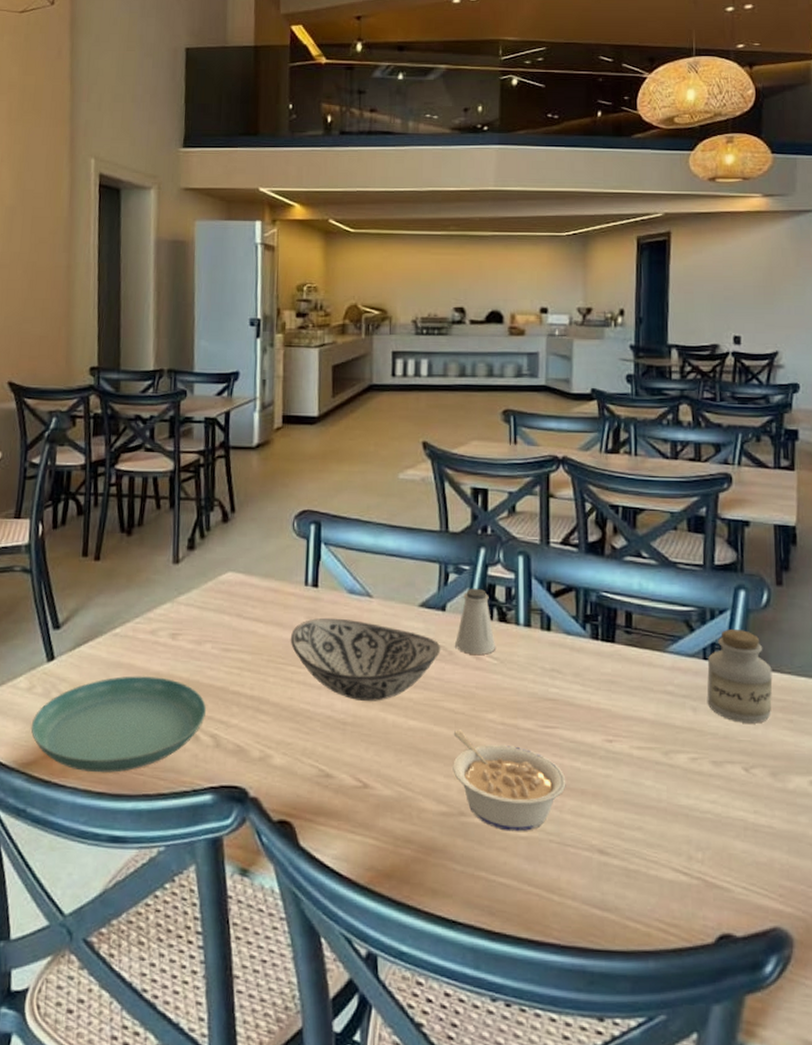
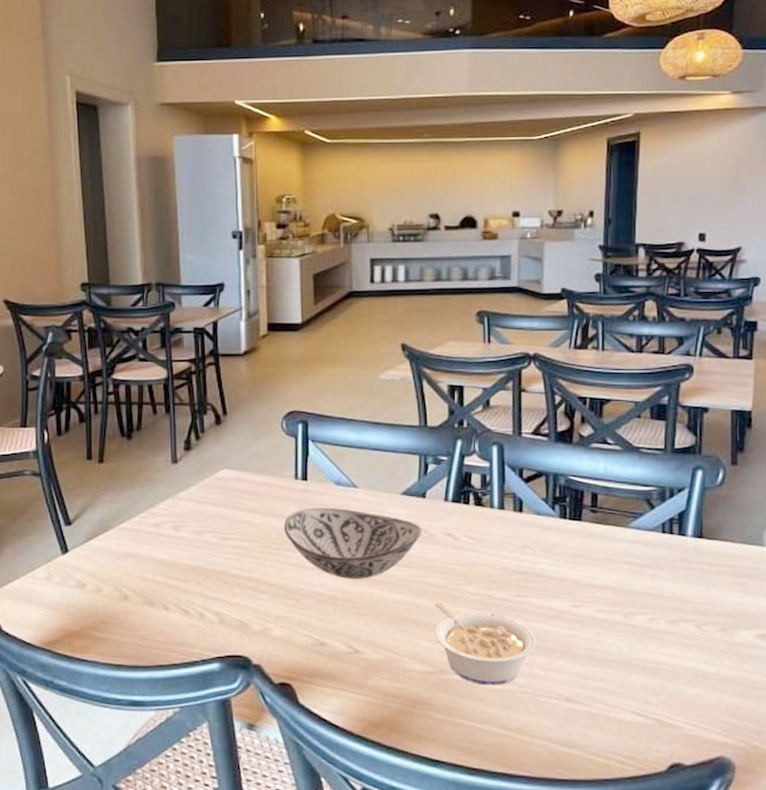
saucer: present [31,676,207,773] -> none [52,564,210,649]
saltshaker: present [455,588,495,655] -> none [435,476,472,535]
jar: present [707,628,773,724] -> none [664,505,725,587]

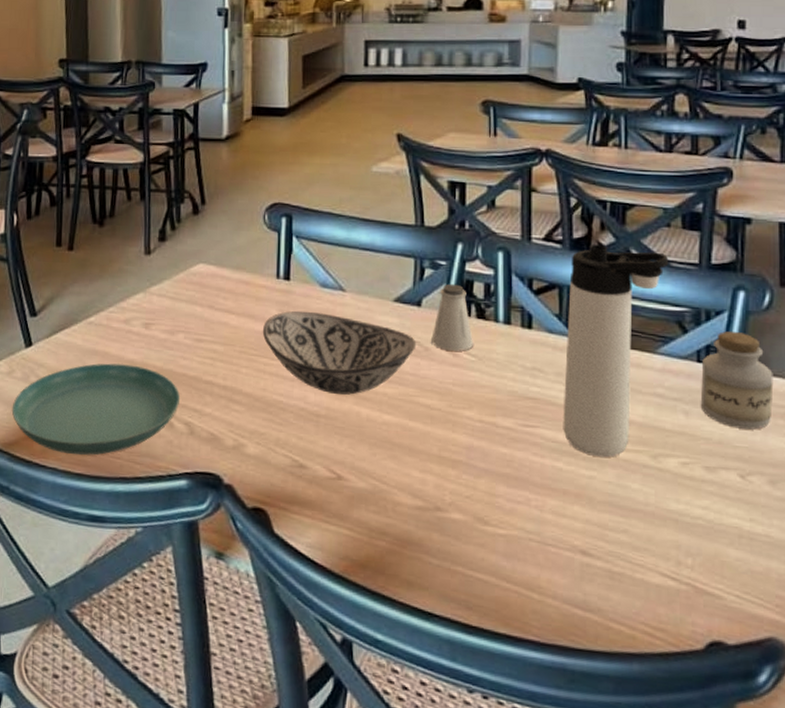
saucer: none [52,564,210,649] -> present [11,363,181,456]
legume: present [434,601,537,686] -> none [429,425,547,530]
saltshaker: none [435,476,472,535] -> present [431,283,473,351]
thermos bottle: none [549,436,639,618] -> present [563,245,669,457]
jar: none [664,505,725,587] -> present [700,331,774,430]

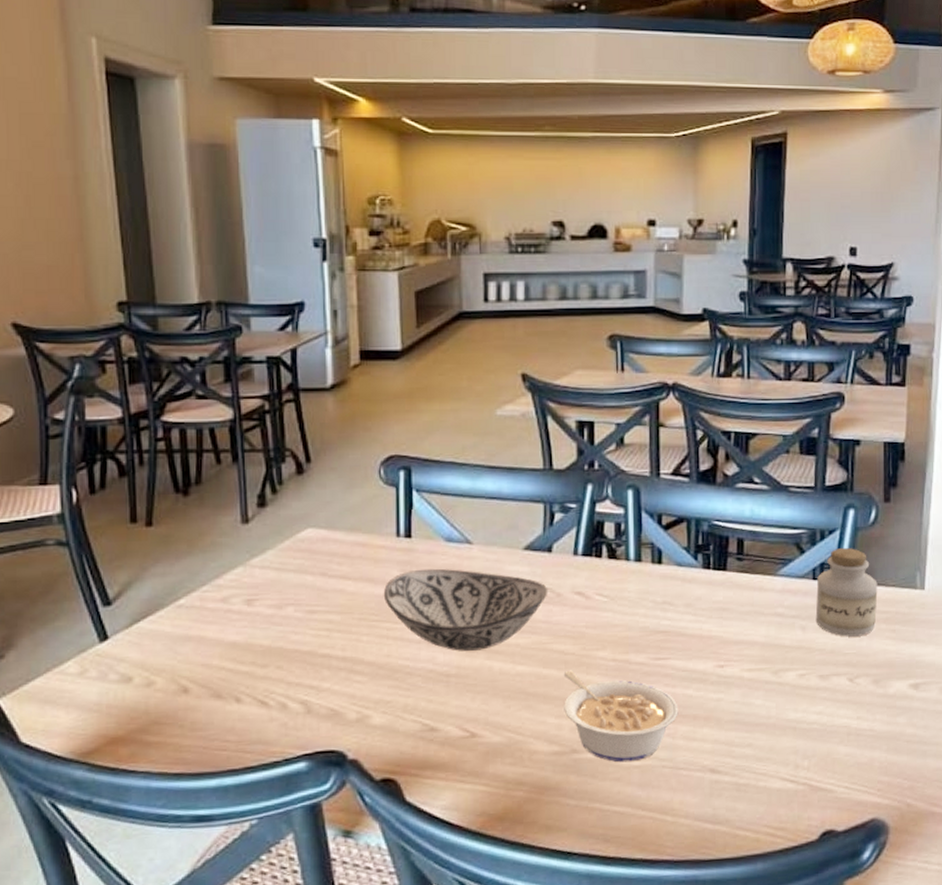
saucer: present [11,363,181,456] -> none [87,647,294,754]
legume: none [429,425,547,530] -> present [564,670,679,763]
saltshaker: present [431,283,473,351] -> none [563,526,605,594]
thermos bottle: present [563,245,669,457] -> none [692,476,788,679]

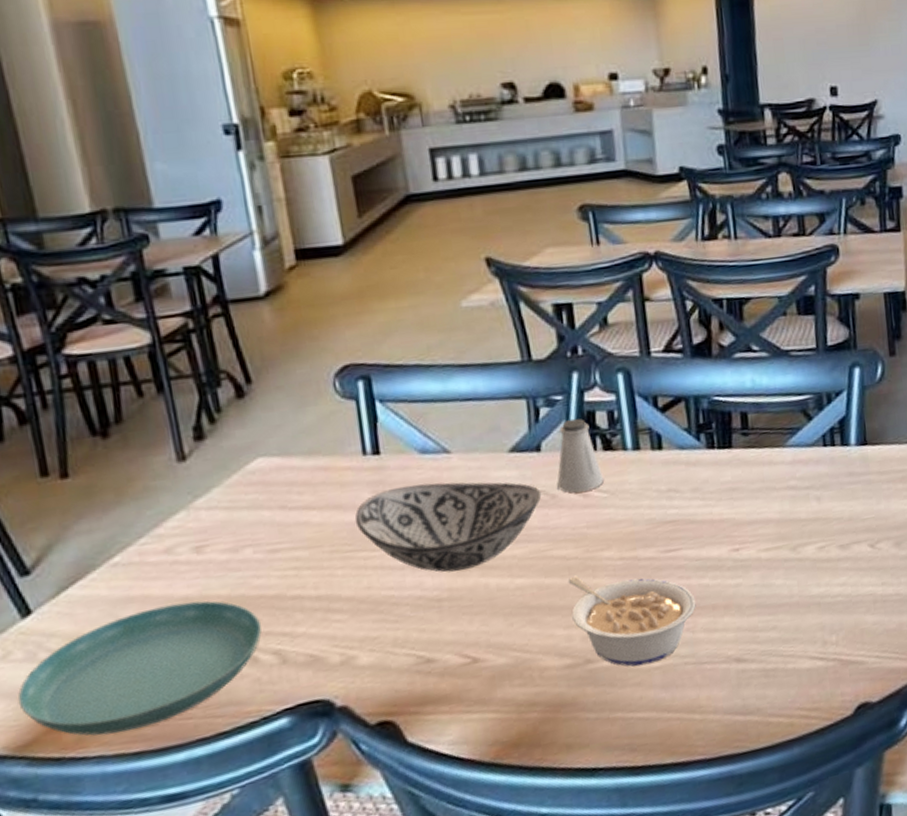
saucer: none [87,647,294,754] -> present [17,601,262,736]
saltshaker: none [563,526,605,594] -> present [557,418,604,493]
jar: present [815,547,878,637] -> none [828,408,892,502]

